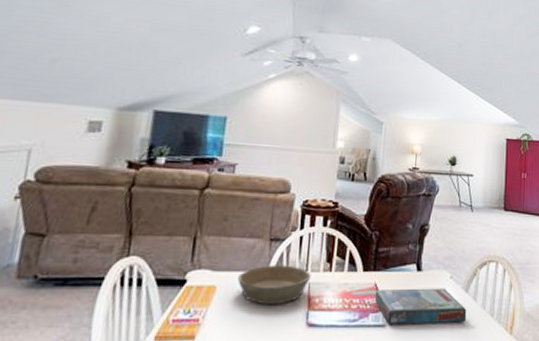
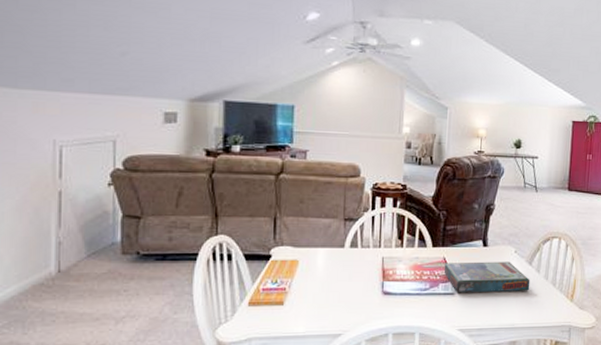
bowl: present [237,265,311,305] -> none [317,241,384,276]

